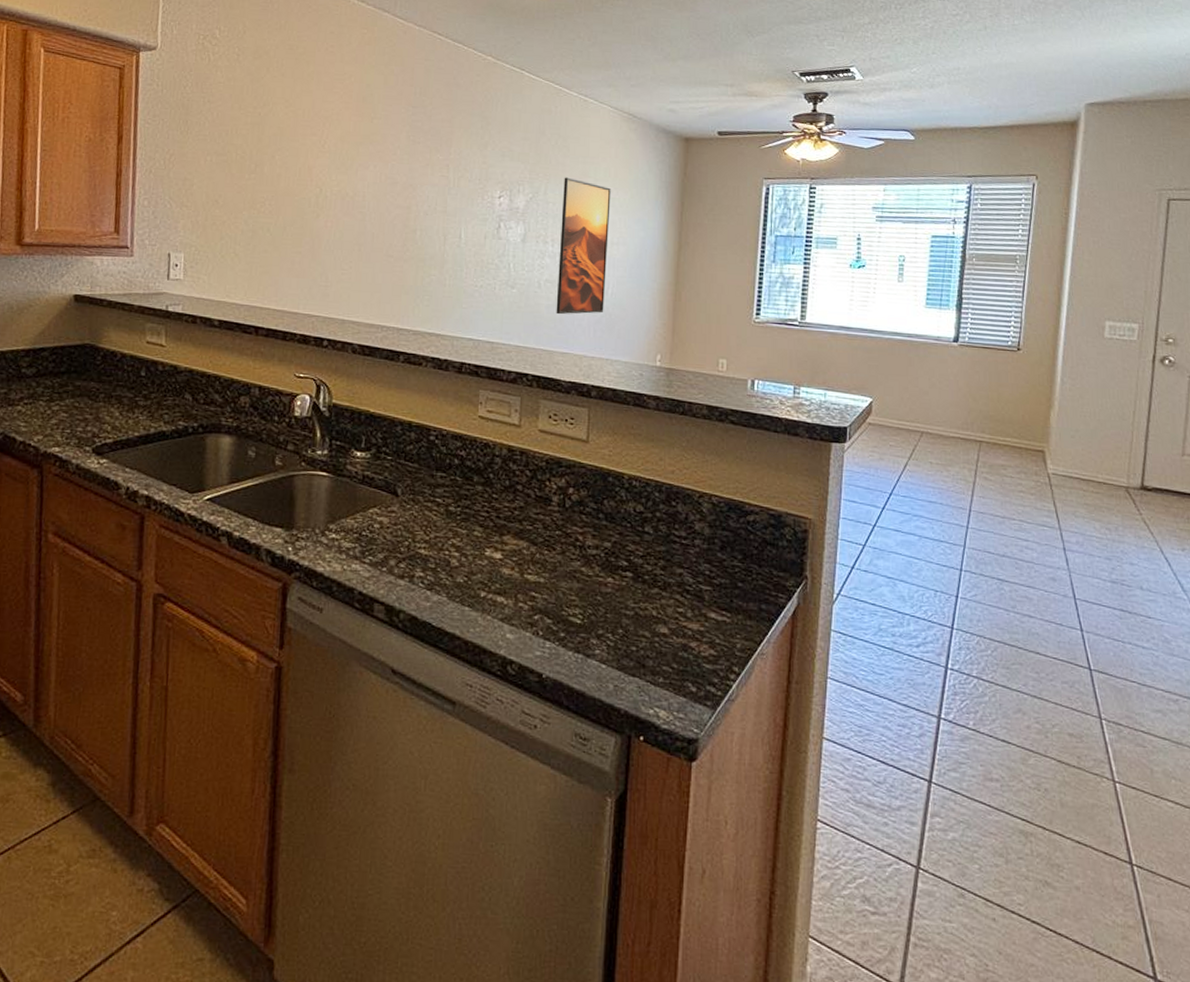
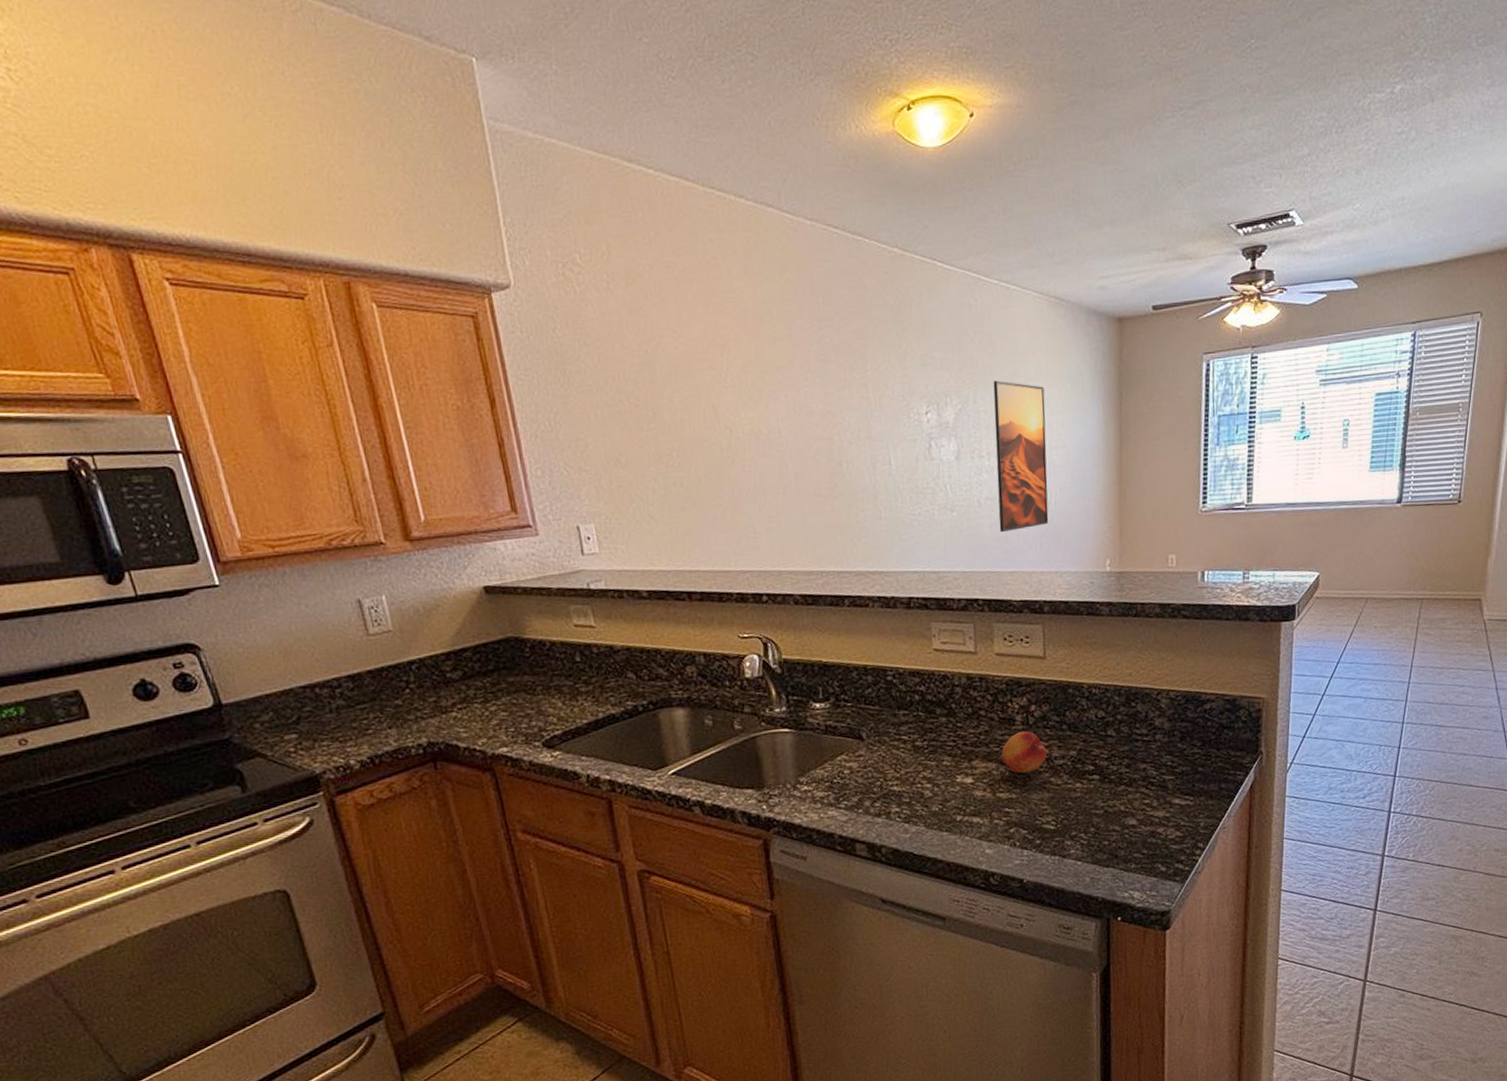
fruit: none [534,514,580,558] -> present [1001,731,1047,774]

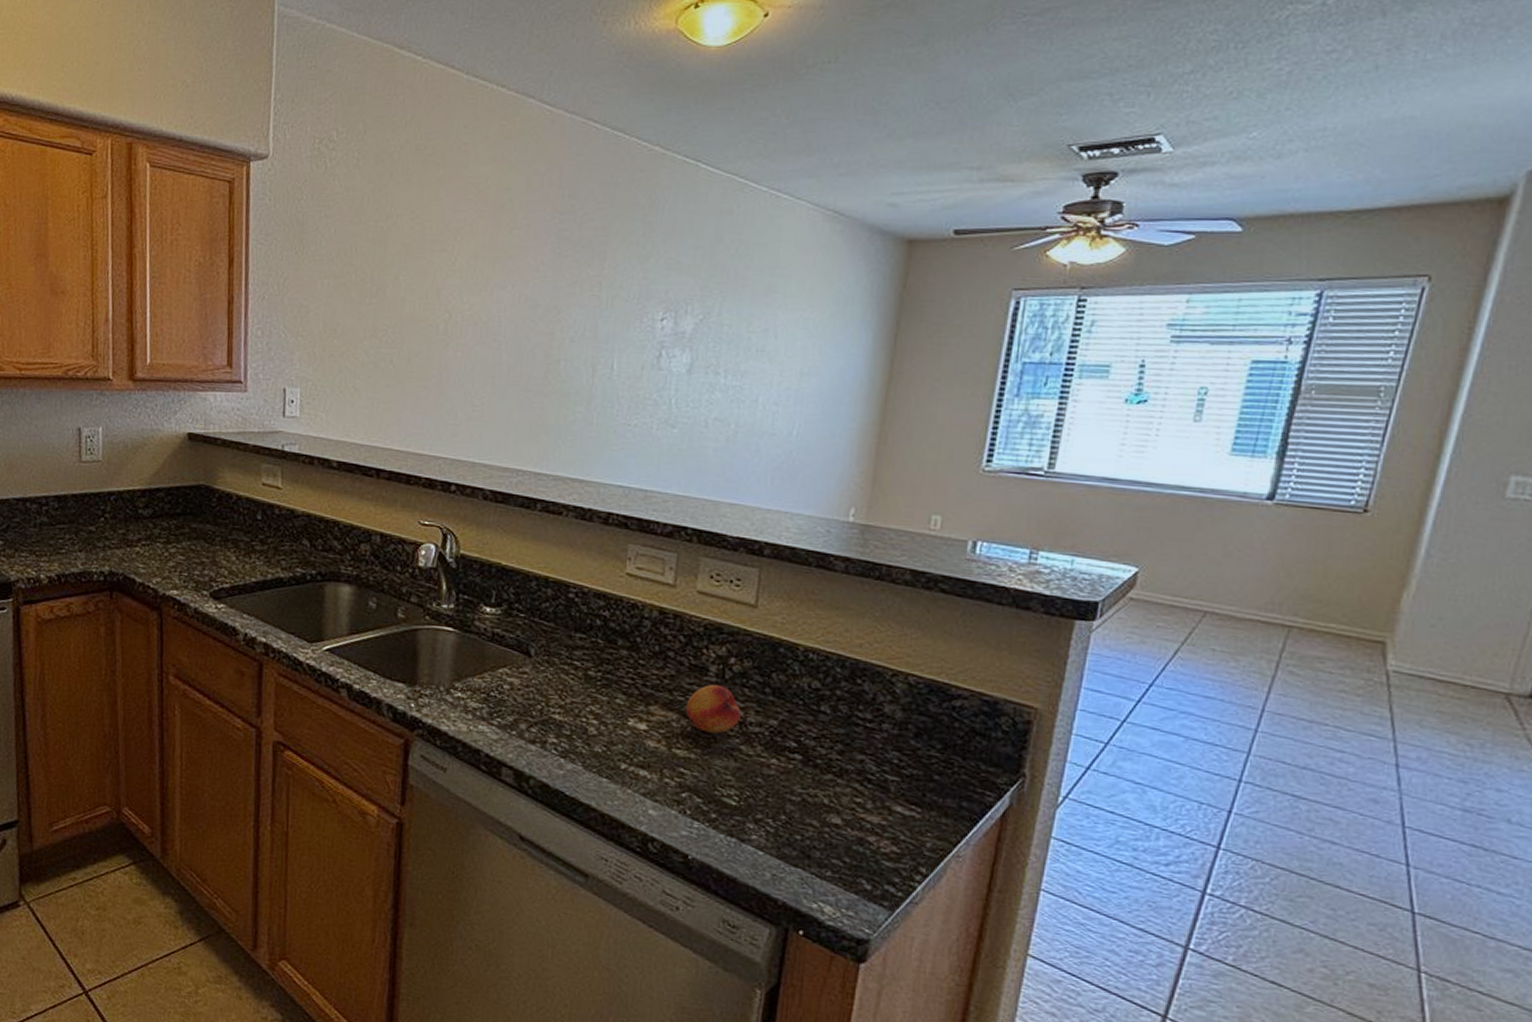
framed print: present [993,380,1049,533] -> none [725,293,804,459]

